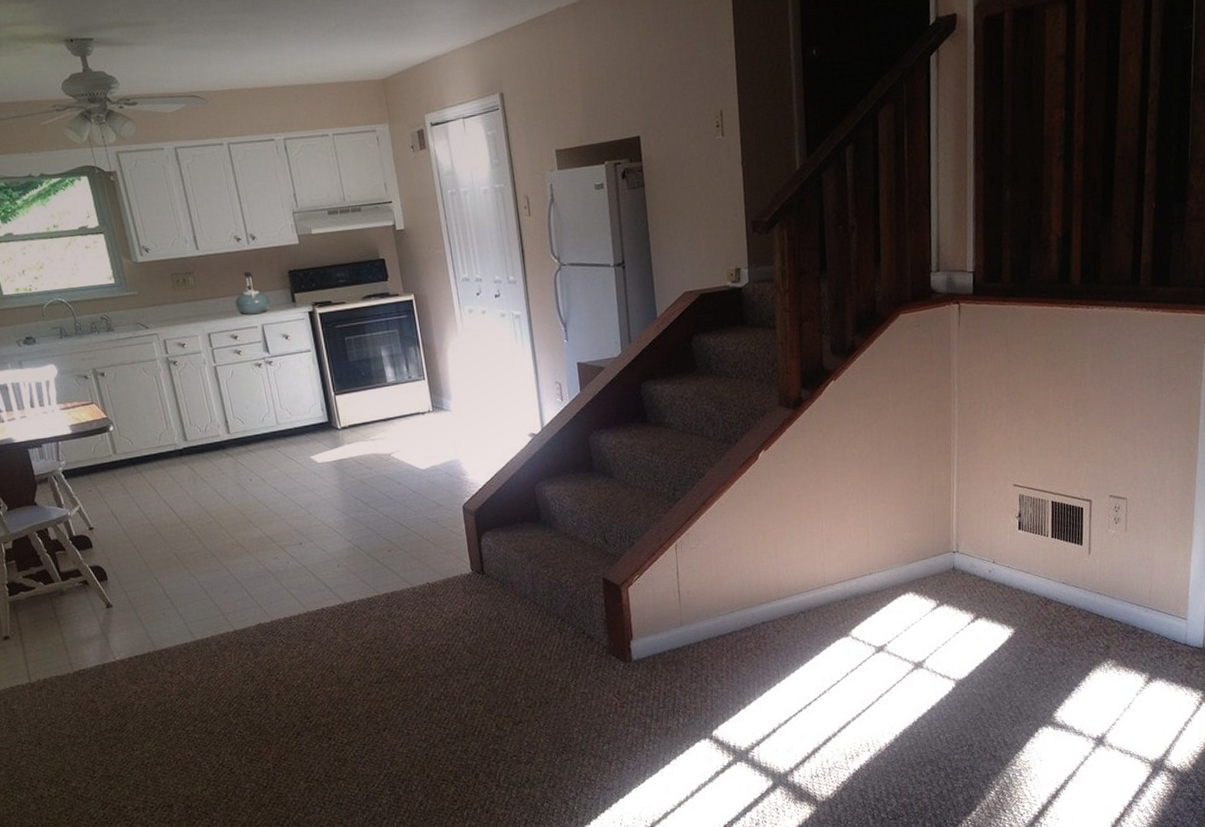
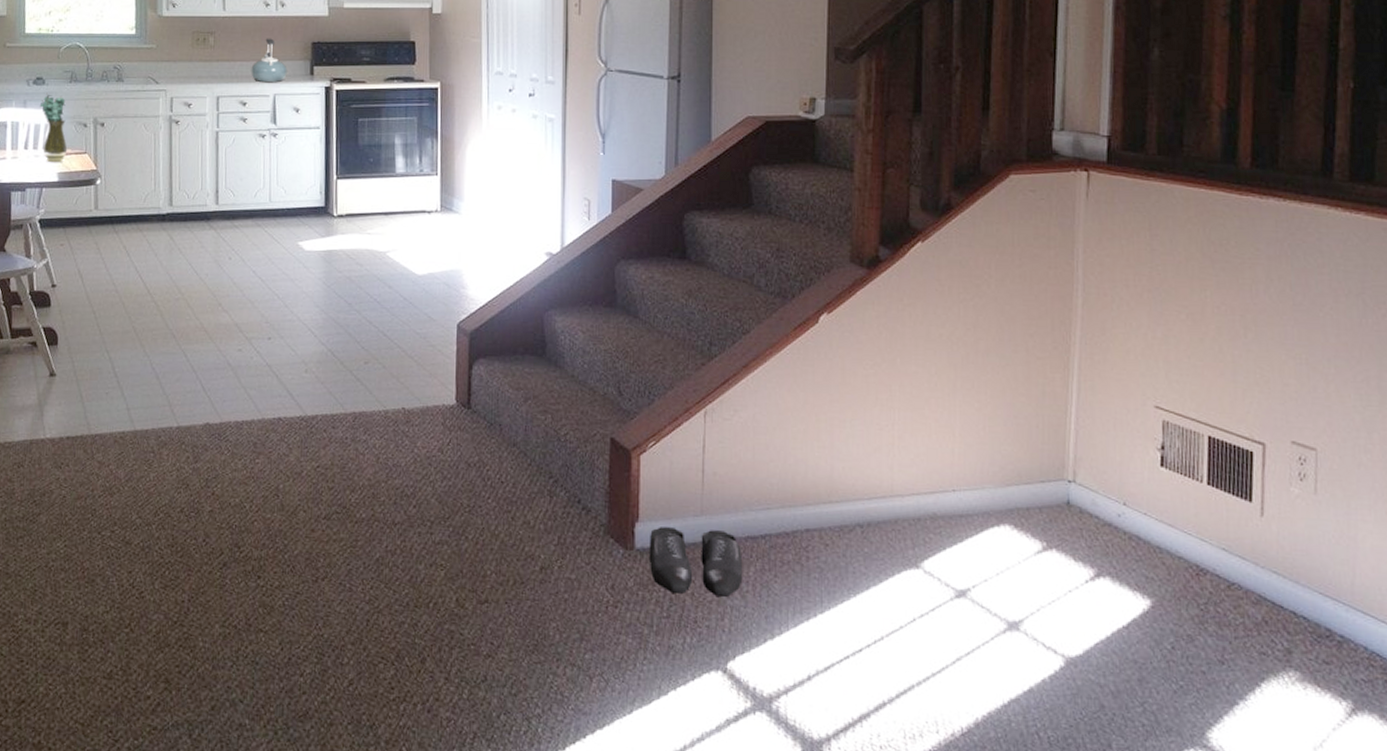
vase: none [35,351,75,416] -> present [39,92,68,162]
shoe: none [643,635,718,689] -> present [648,527,743,598]

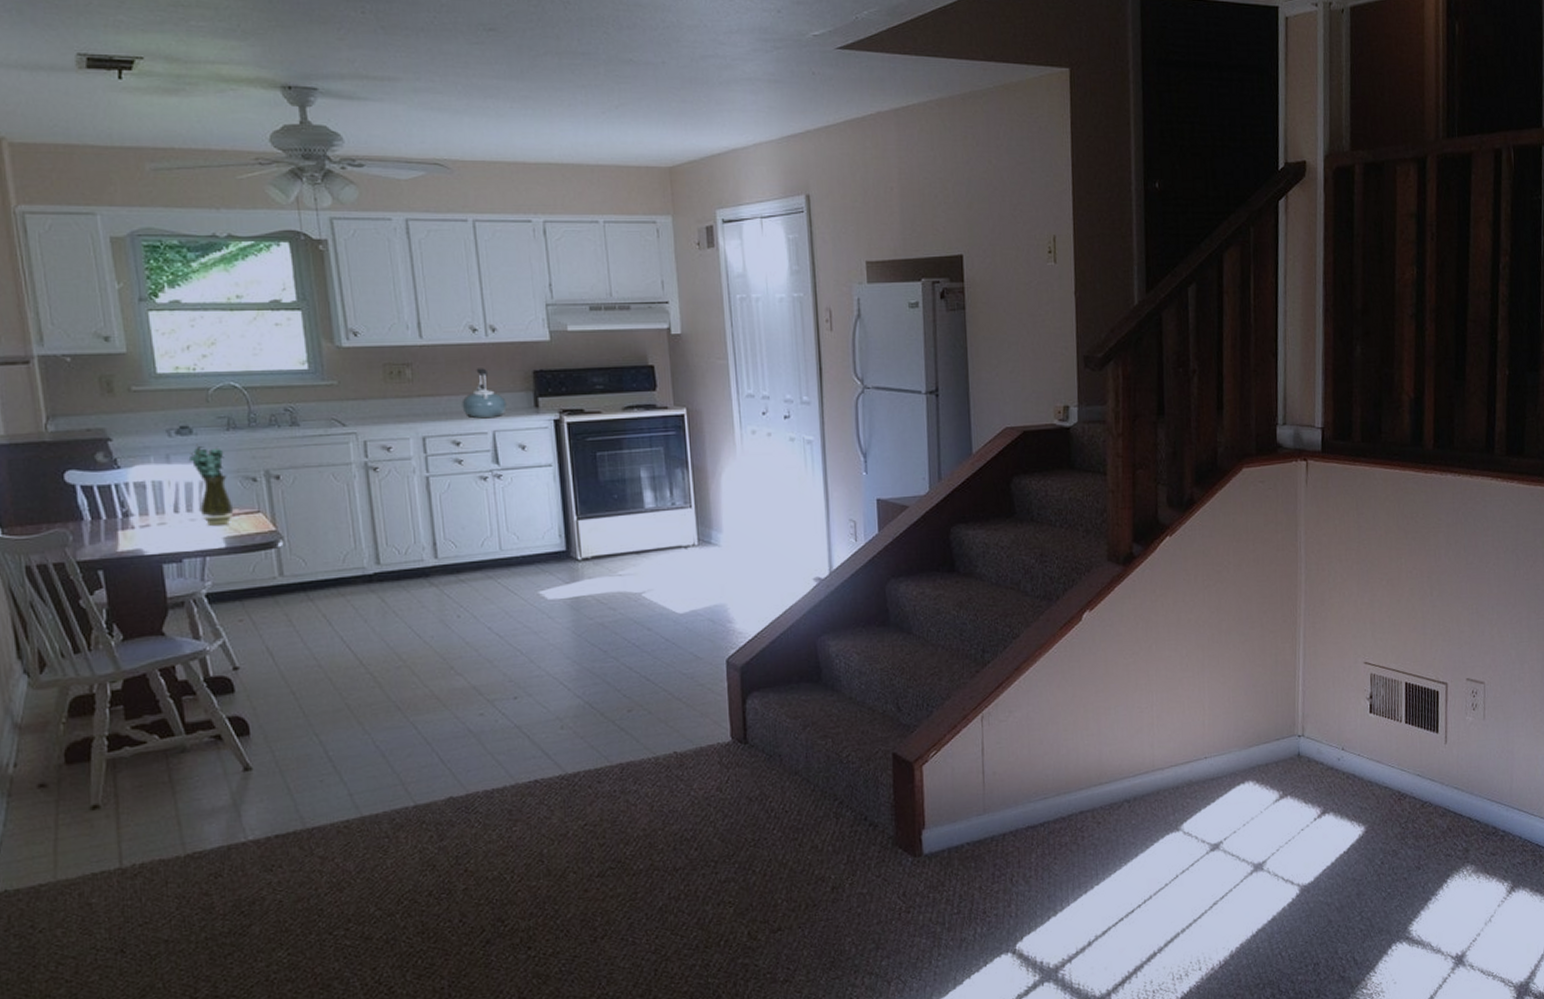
shoe: present [648,527,743,598] -> none [936,825,1026,890]

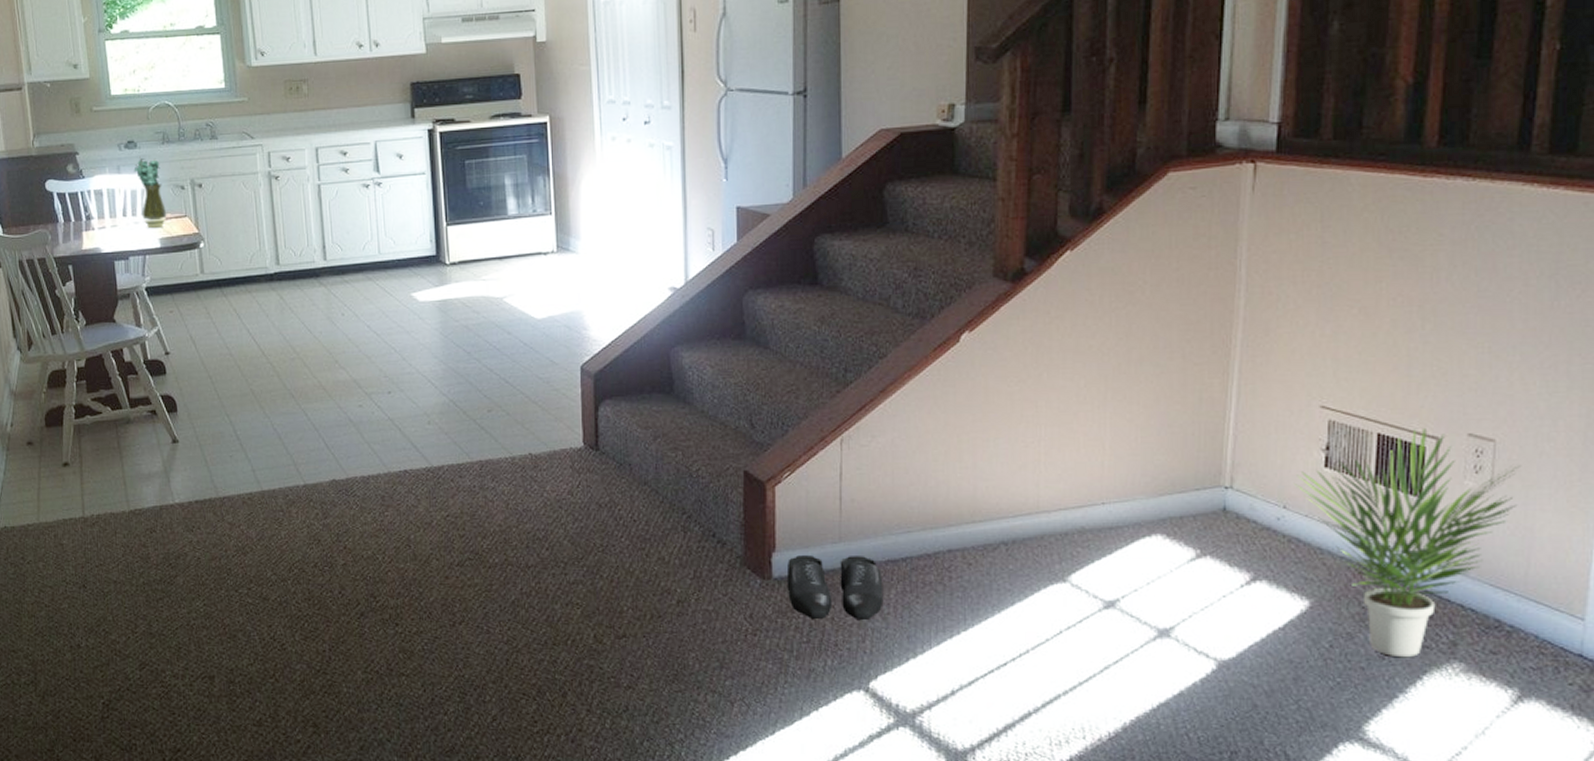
kettle: present [461,368,507,419] -> none [349,81,387,130]
shoe: none [936,825,1026,890] -> present [786,555,884,621]
potted plant: none [1348,675,1503,867] -> present [1293,427,1522,658]

